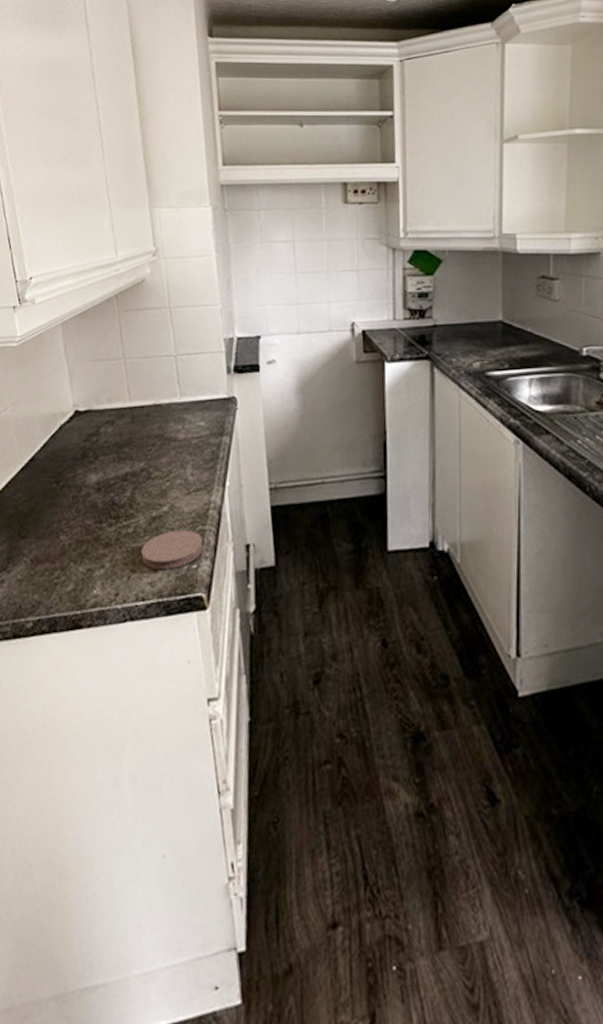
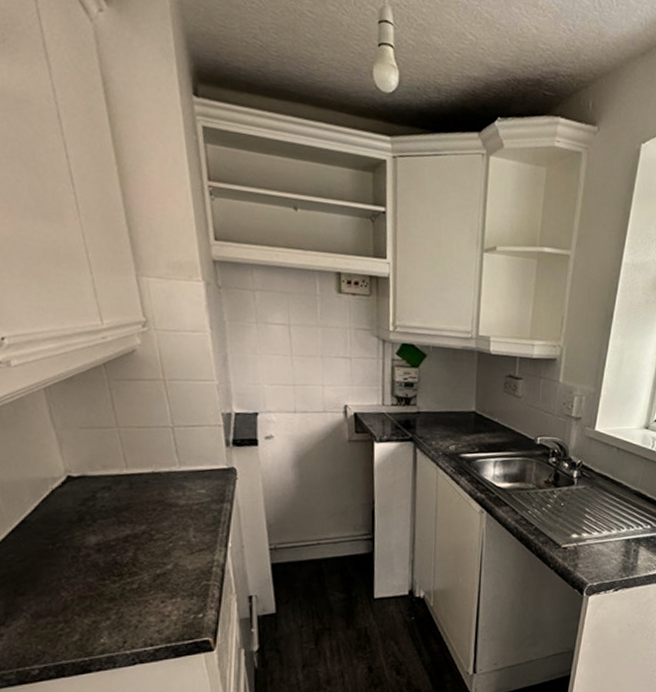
coaster: present [141,529,203,570] -> none [147,585,208,620]

